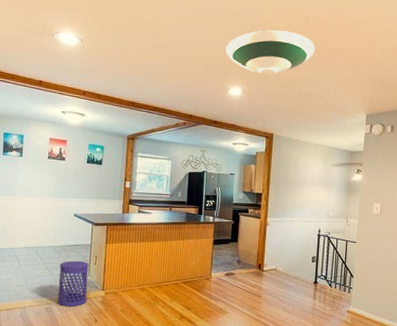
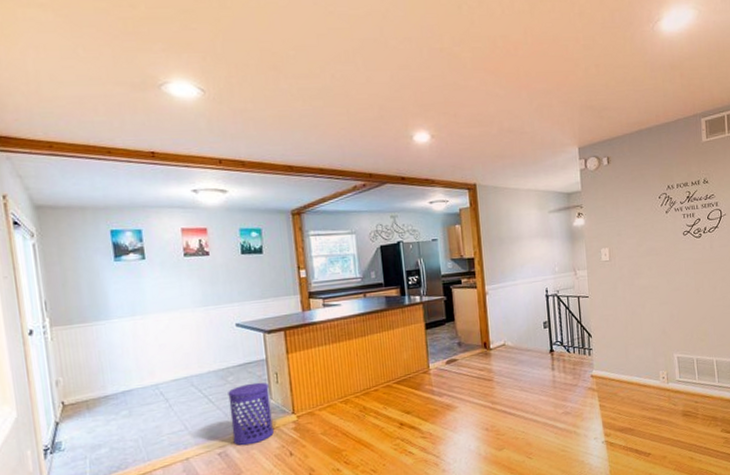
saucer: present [225,30,315,76] -> none [401,56,509,113]

